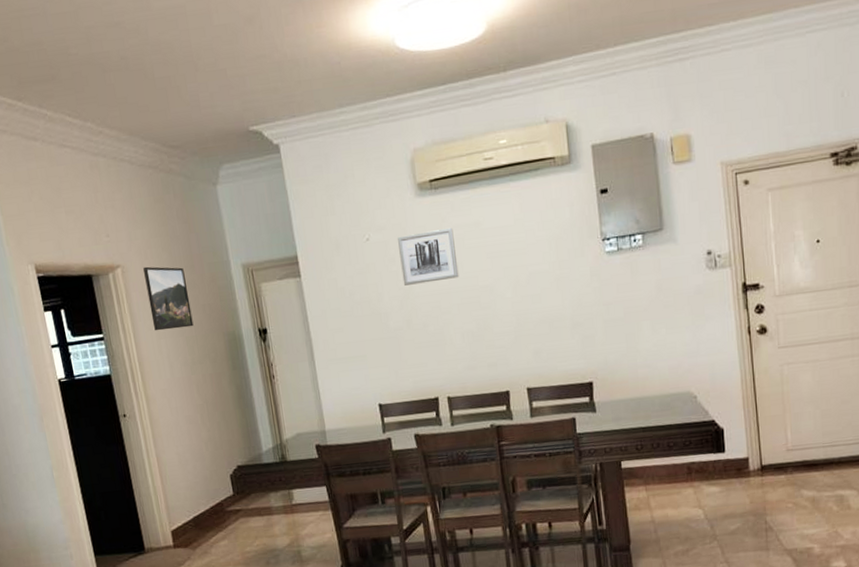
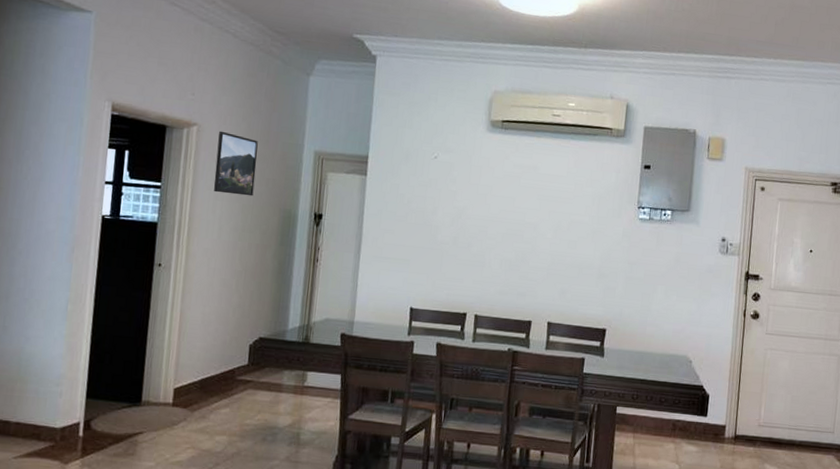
wall art: present [397,228,459,286] -> none [458,162,513,210]

